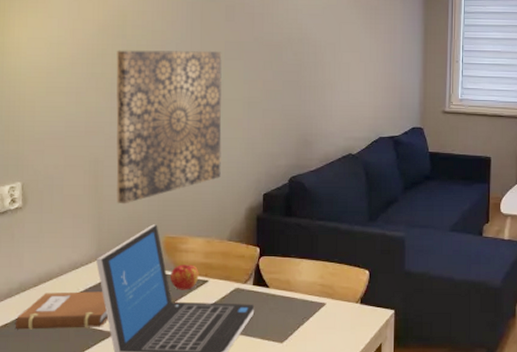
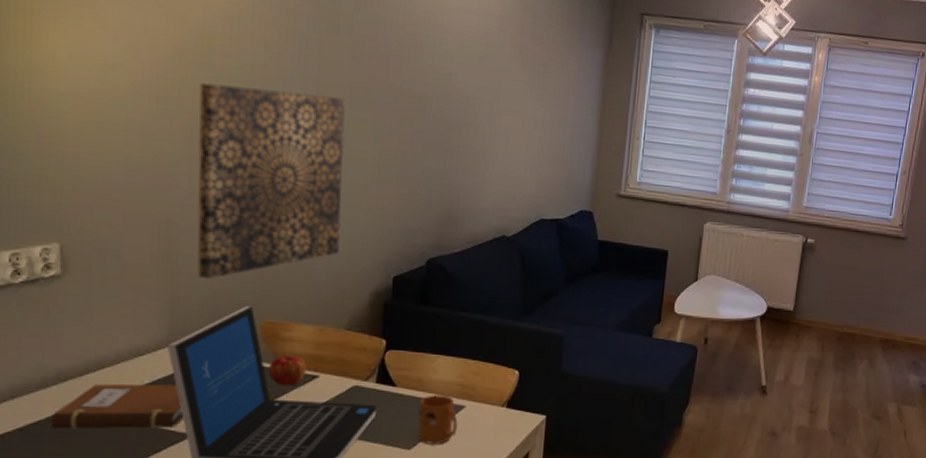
mug: none [287,294,320,339] -> present [417,395,458,446]

